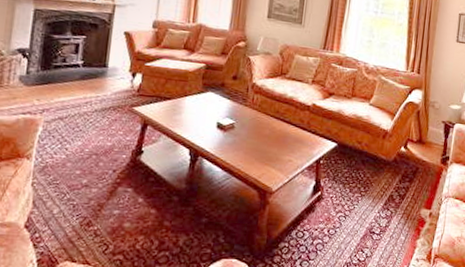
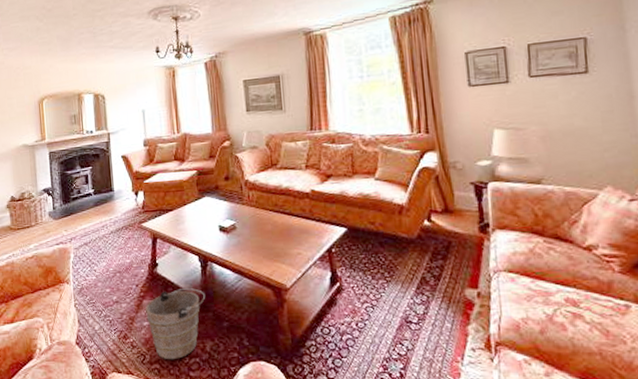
bucket: none [118,180,189,251] -> present [145,288,206,359]

